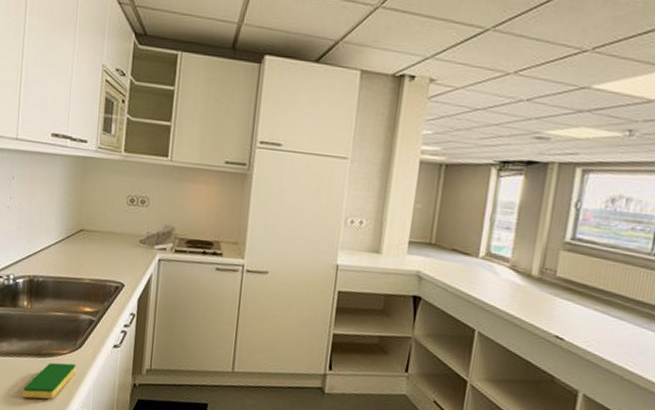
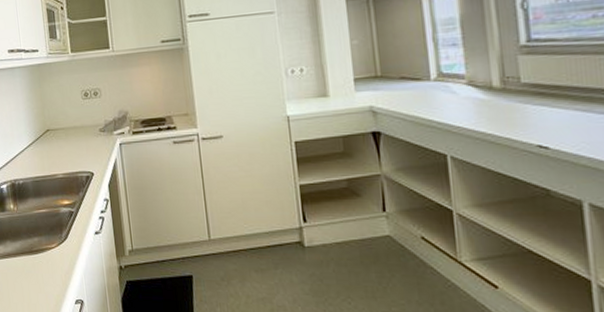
dish sponge: present [22,362,76,399] -> none [23,256,66,295]

